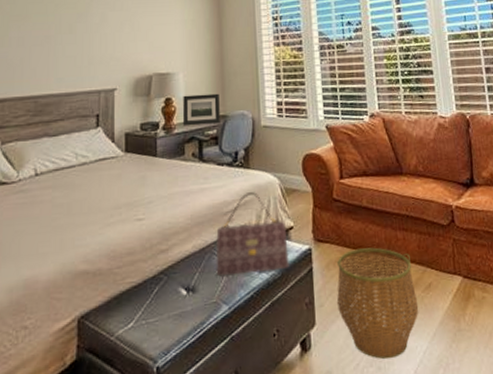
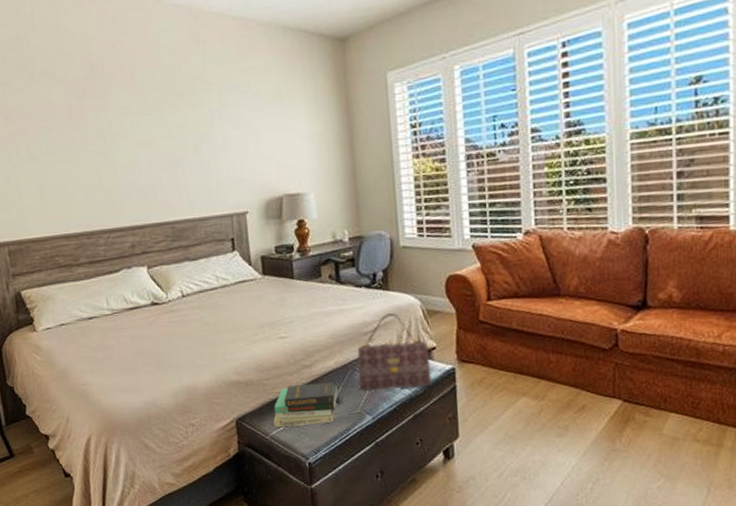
books: none [121,268,194,326] -> present [273,382,338,428]
picture frame: present [182,93,220,126] -> none [316,213,356,249]
basket: present [336,247,419,359] -> none [481,369,570,470]

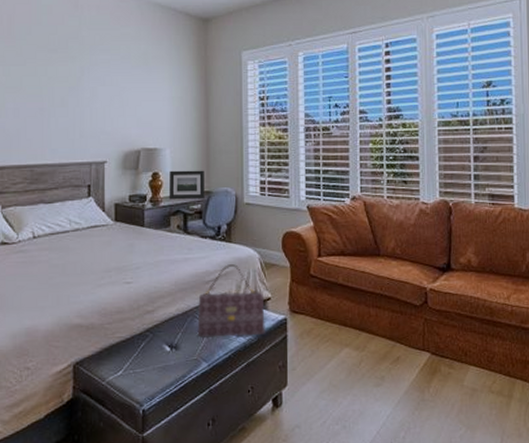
books: present [273,382,338,428] -> none [111,328,177,373]
picture frame: none [316,213,356,249] -> present [168,170,205,200]

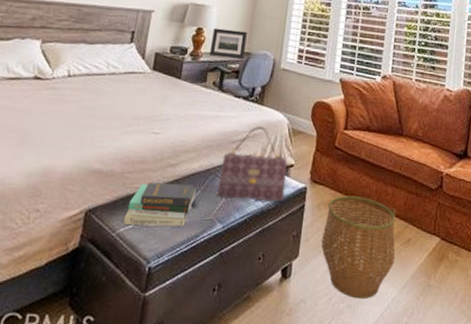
books: none [111,328,177,373] -> present [123,182,196,227]
basket: none [308,321,386,419] -> present [321,195,396,299]

